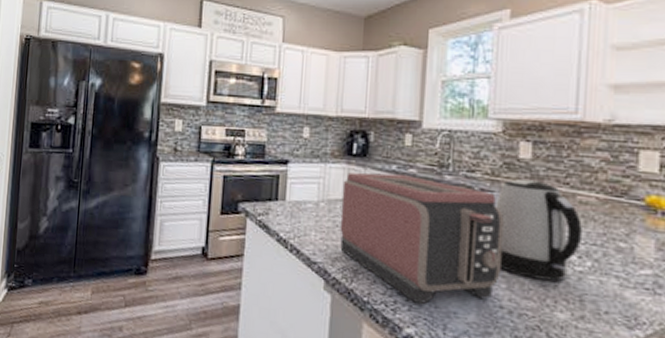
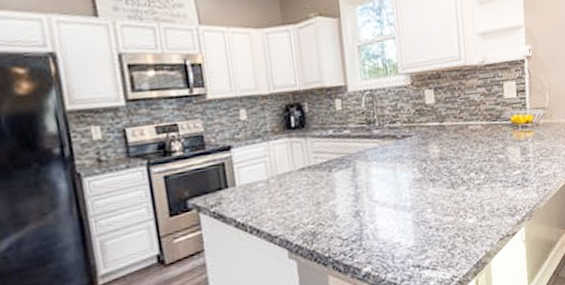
toaster: present [340,172,504,305] -> none [287,136,427,246]
kettle: present [495,179,582,282] -> none [415,120,476,199]

